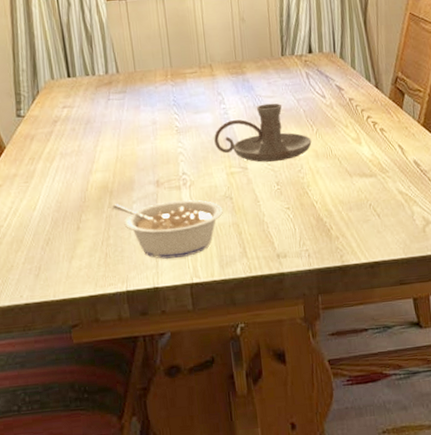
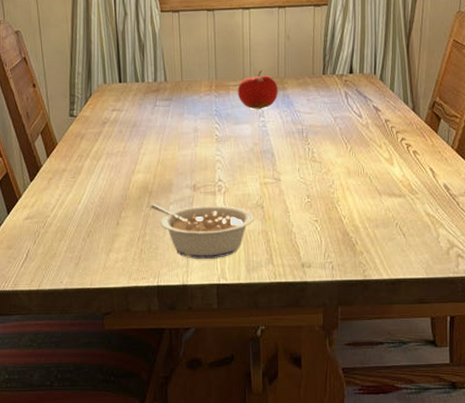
fruit: none [194,55,237,97] -> present [237,70,278,110]
candle holder: present [214,103,312,162] -> none [251,119,345,175]

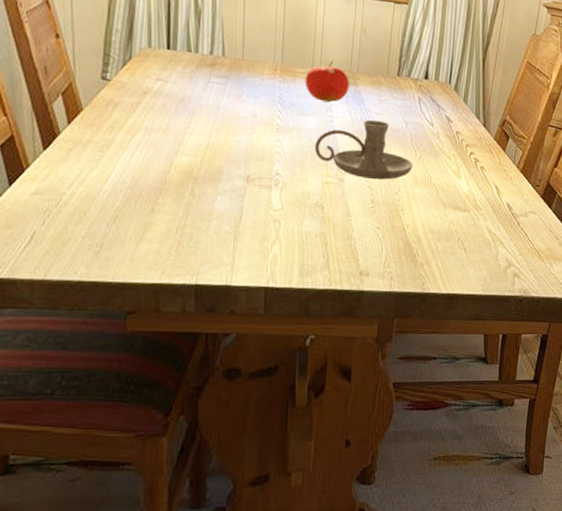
legume: present [151,204,254,260] -> none [194,192,312,259]
candle holder: none [251,119,345,175] -> present [315,119,413,180]

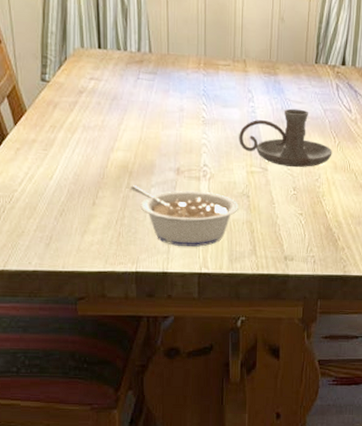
legume: none [194,192,312,259] -> present [131,185,238,247]
fruit: present [305,61,349,103] -> none [227,52,269,94]

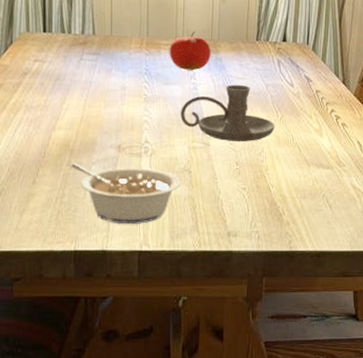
fruit: none [227,52,269,94] -> present [169,31,211,71]

